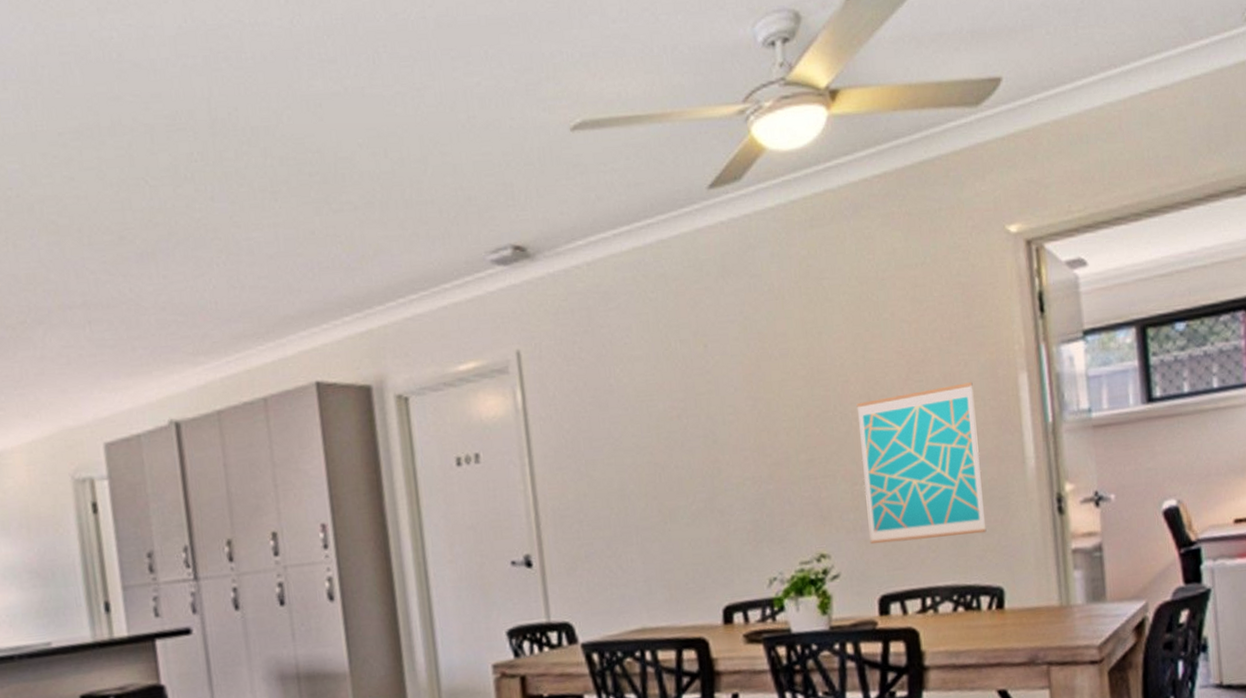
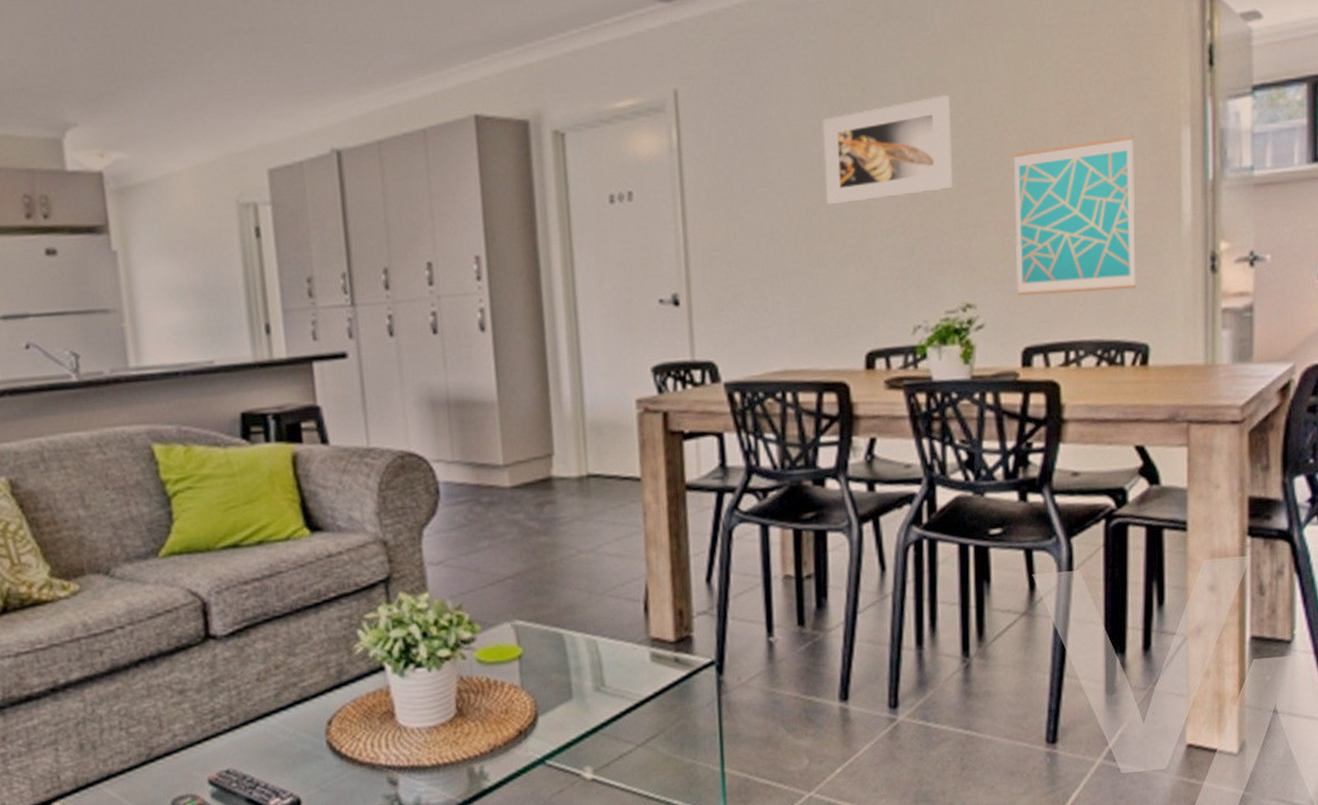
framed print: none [666,347,800,461] -> present [822,94,954,205]

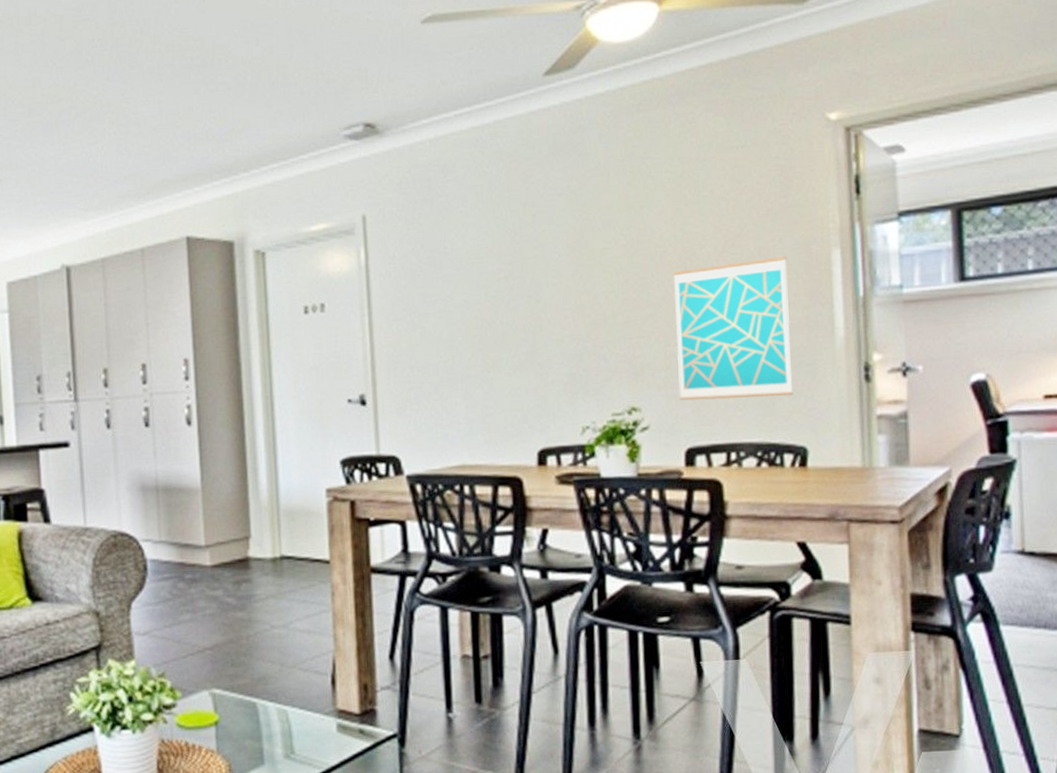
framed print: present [822,94,954,205] -> none [496,219,618,317]

